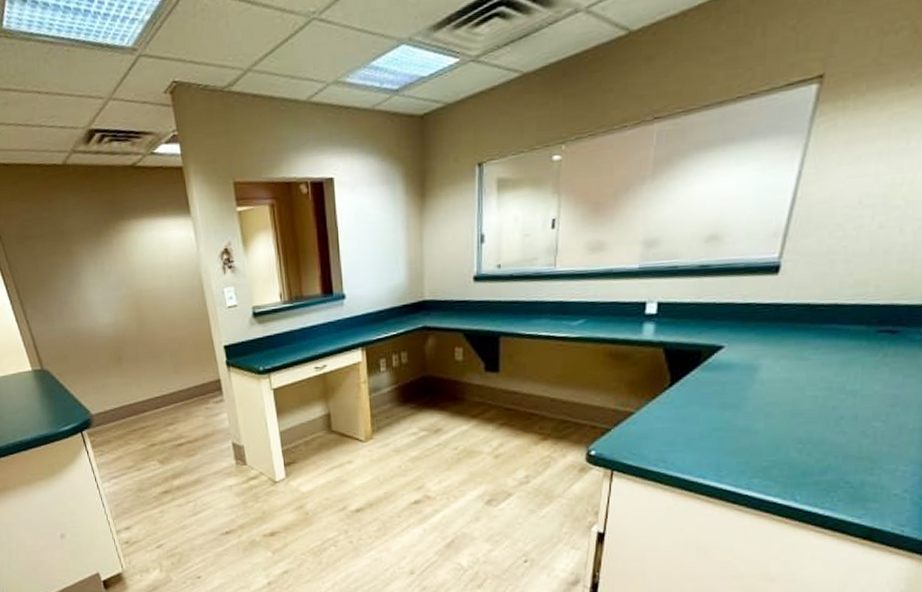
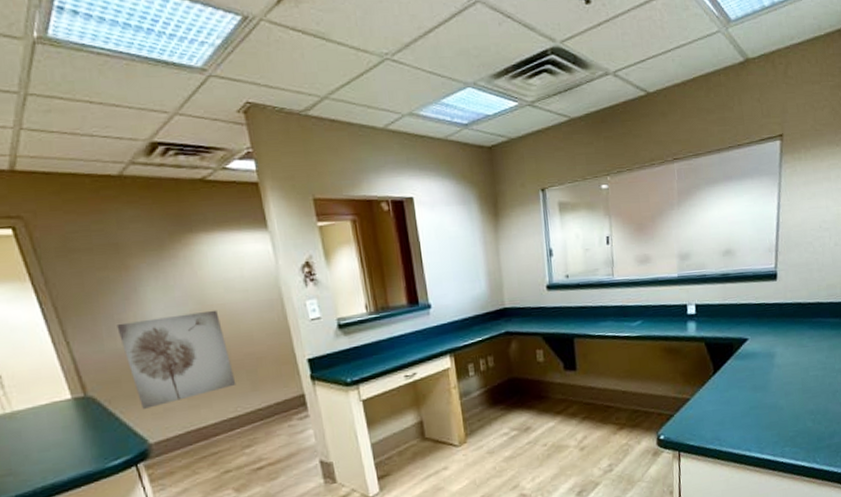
wall art: none [64,295,161,384] -> present [117,309,236,409]

